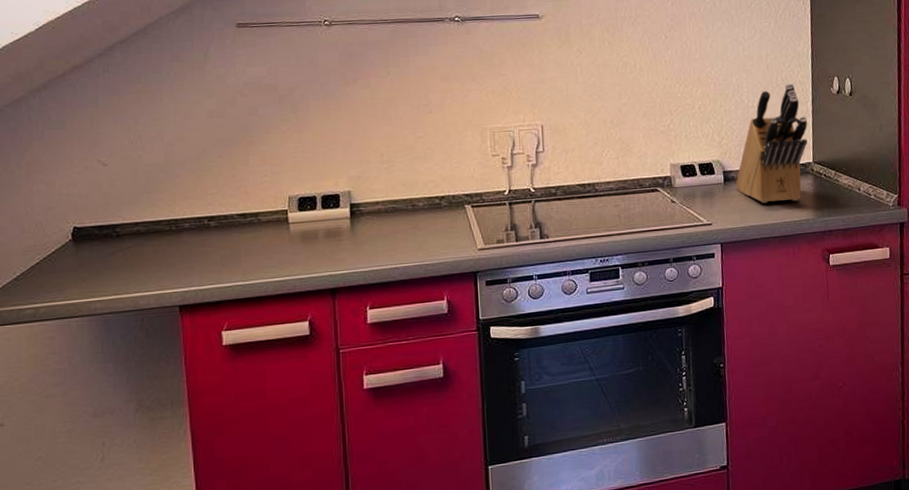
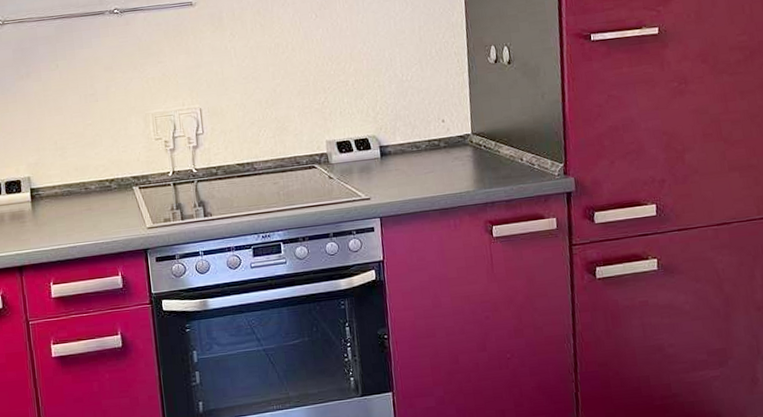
knife block: present [736,83,808,203] -> none [393,55,466,177]

